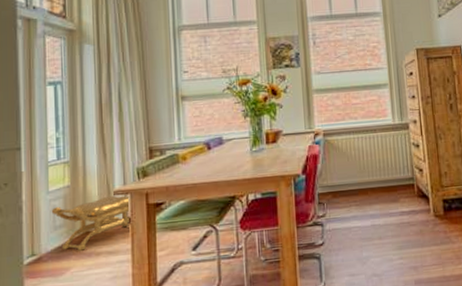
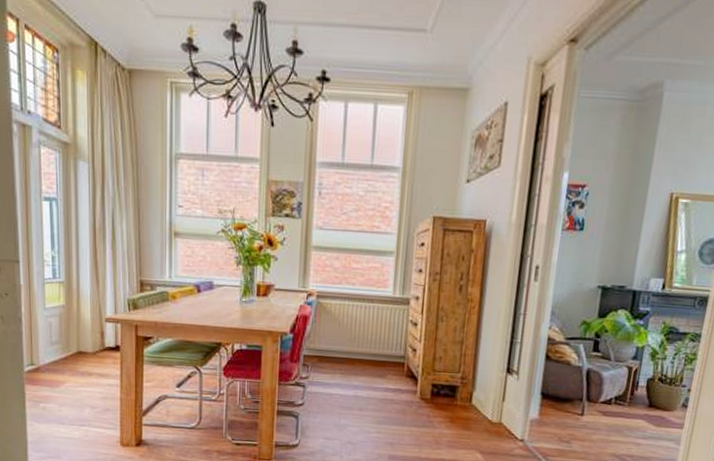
stool: present [51,195,132,252] -> none [48,321,121,369]

